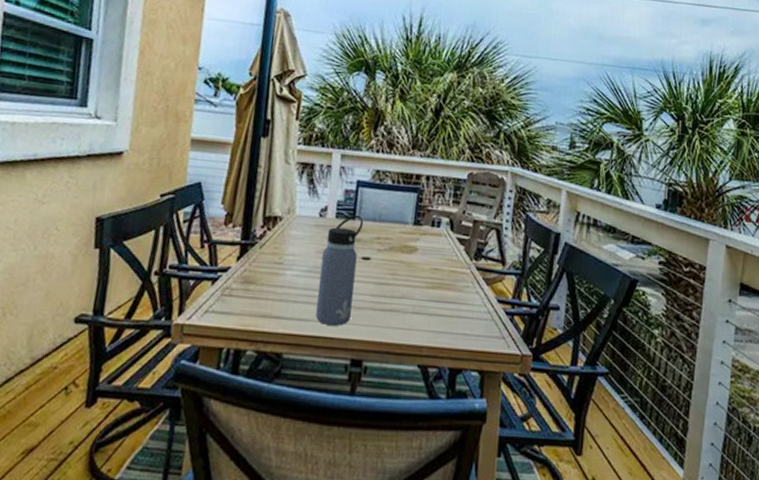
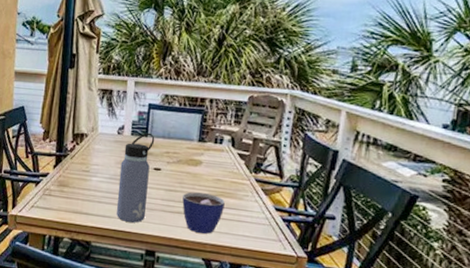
cup: none [395,284,443,335] -> present [182,192,225,234]

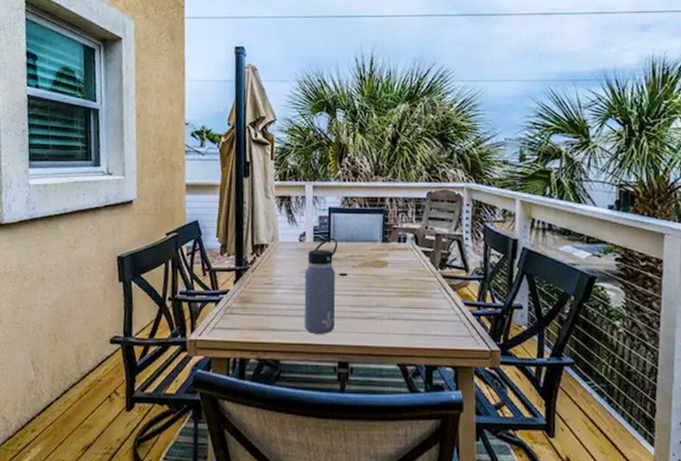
cup: present [182,192,225,234] -> none [372,295,414,337]

